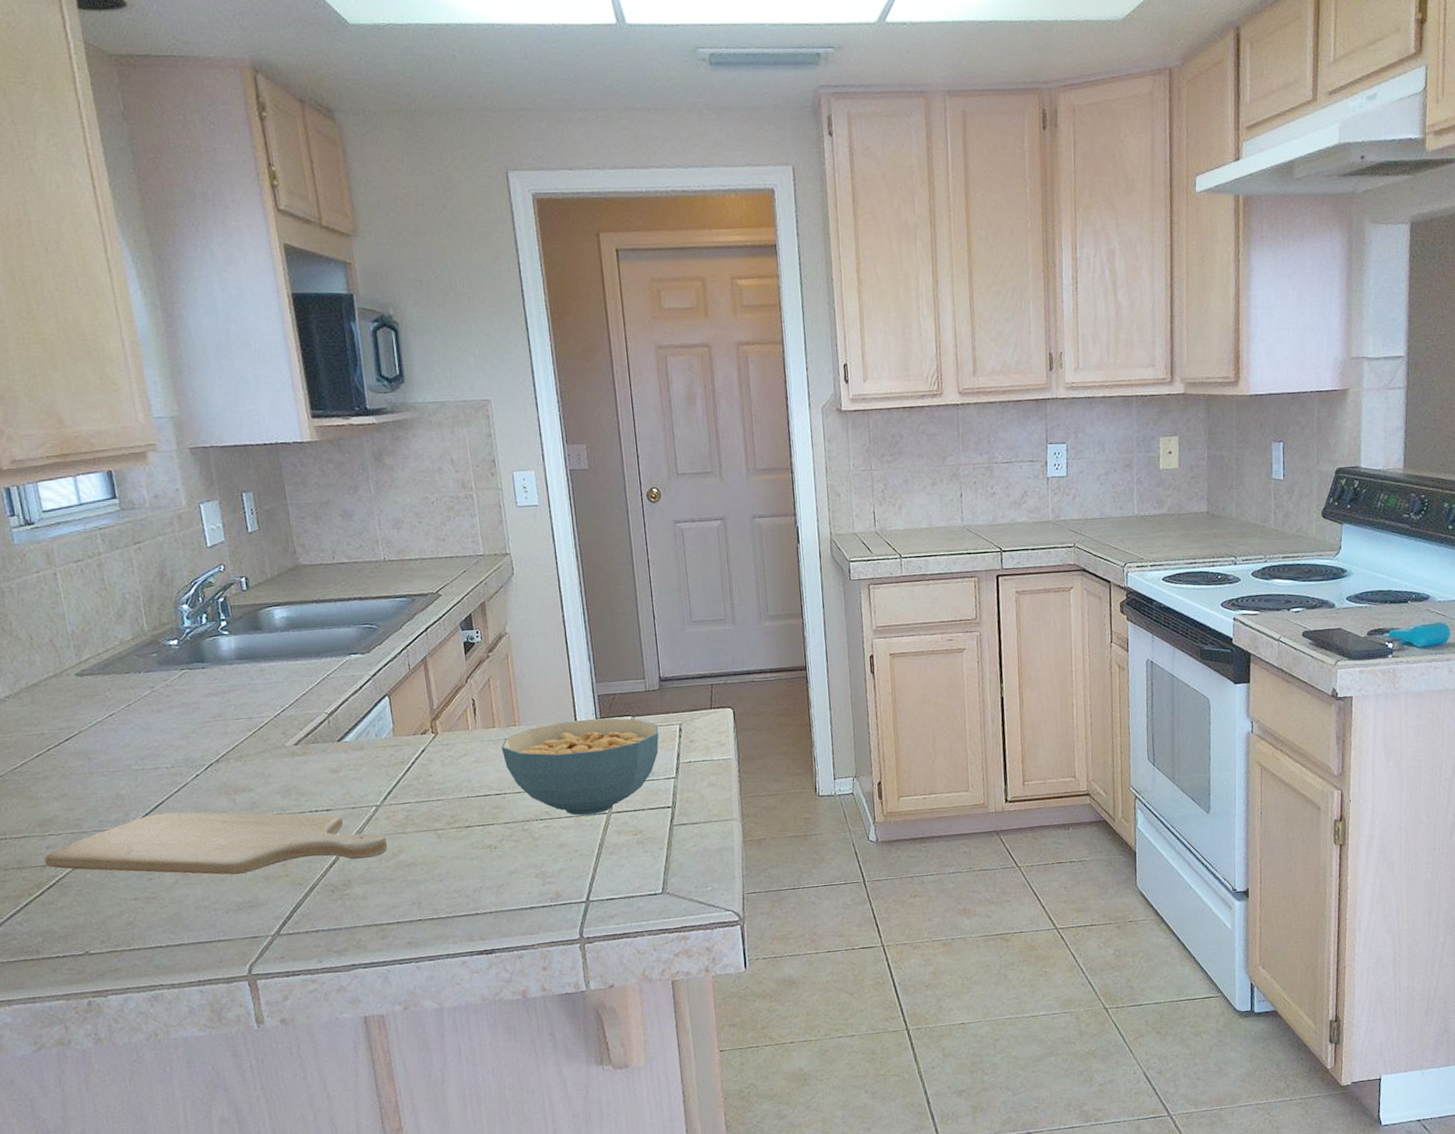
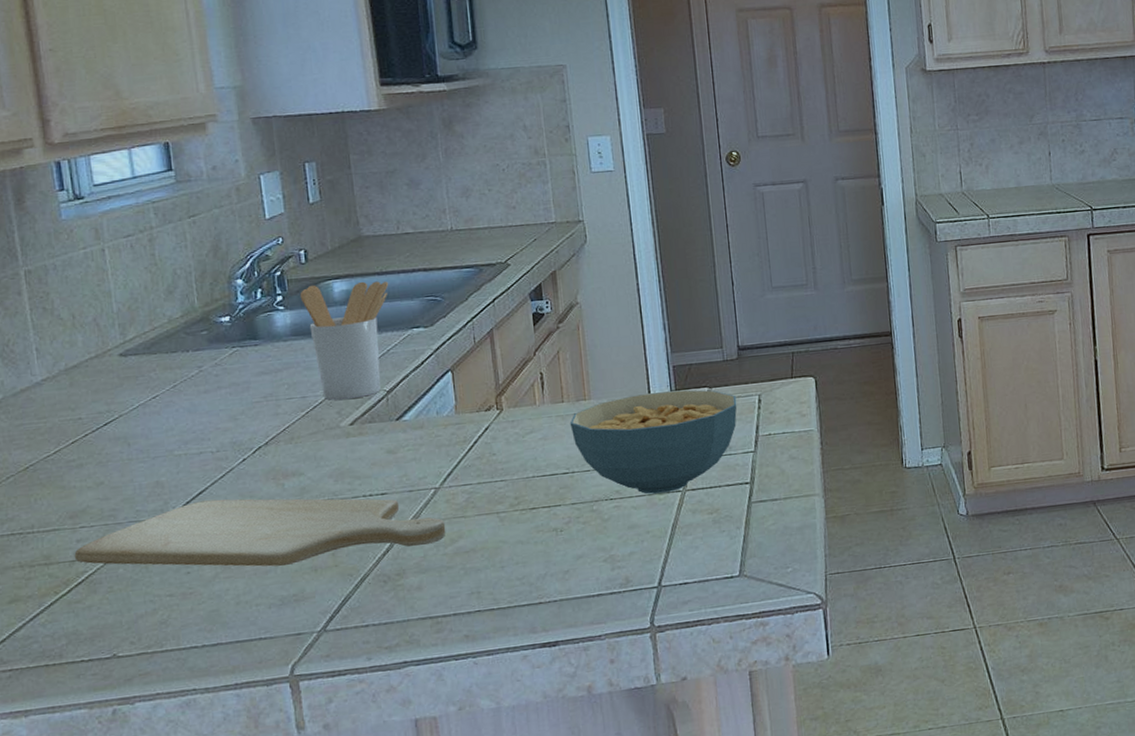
utensil holder: none [242,608,327,722] -> present [299,281,389,401]

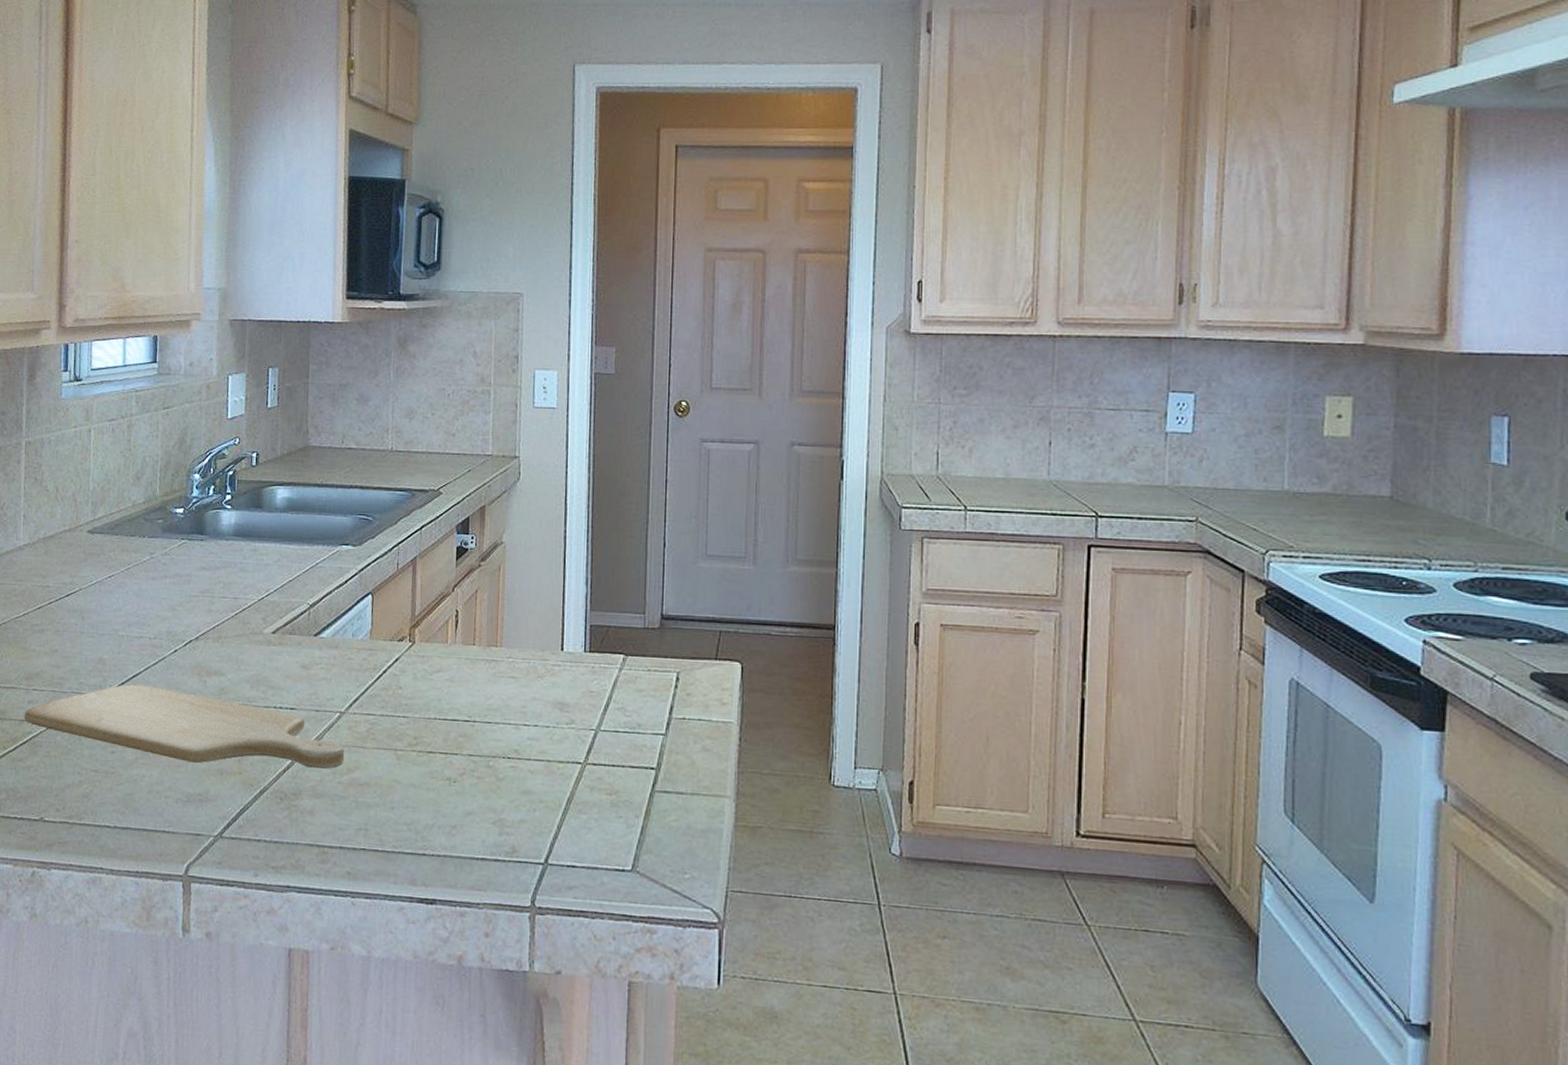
utensil holder: present [299,281,389,401] -> none [246,488,327,608]
cereal bowl: present [569,390,737,494] -> none [478,650,653,762]

